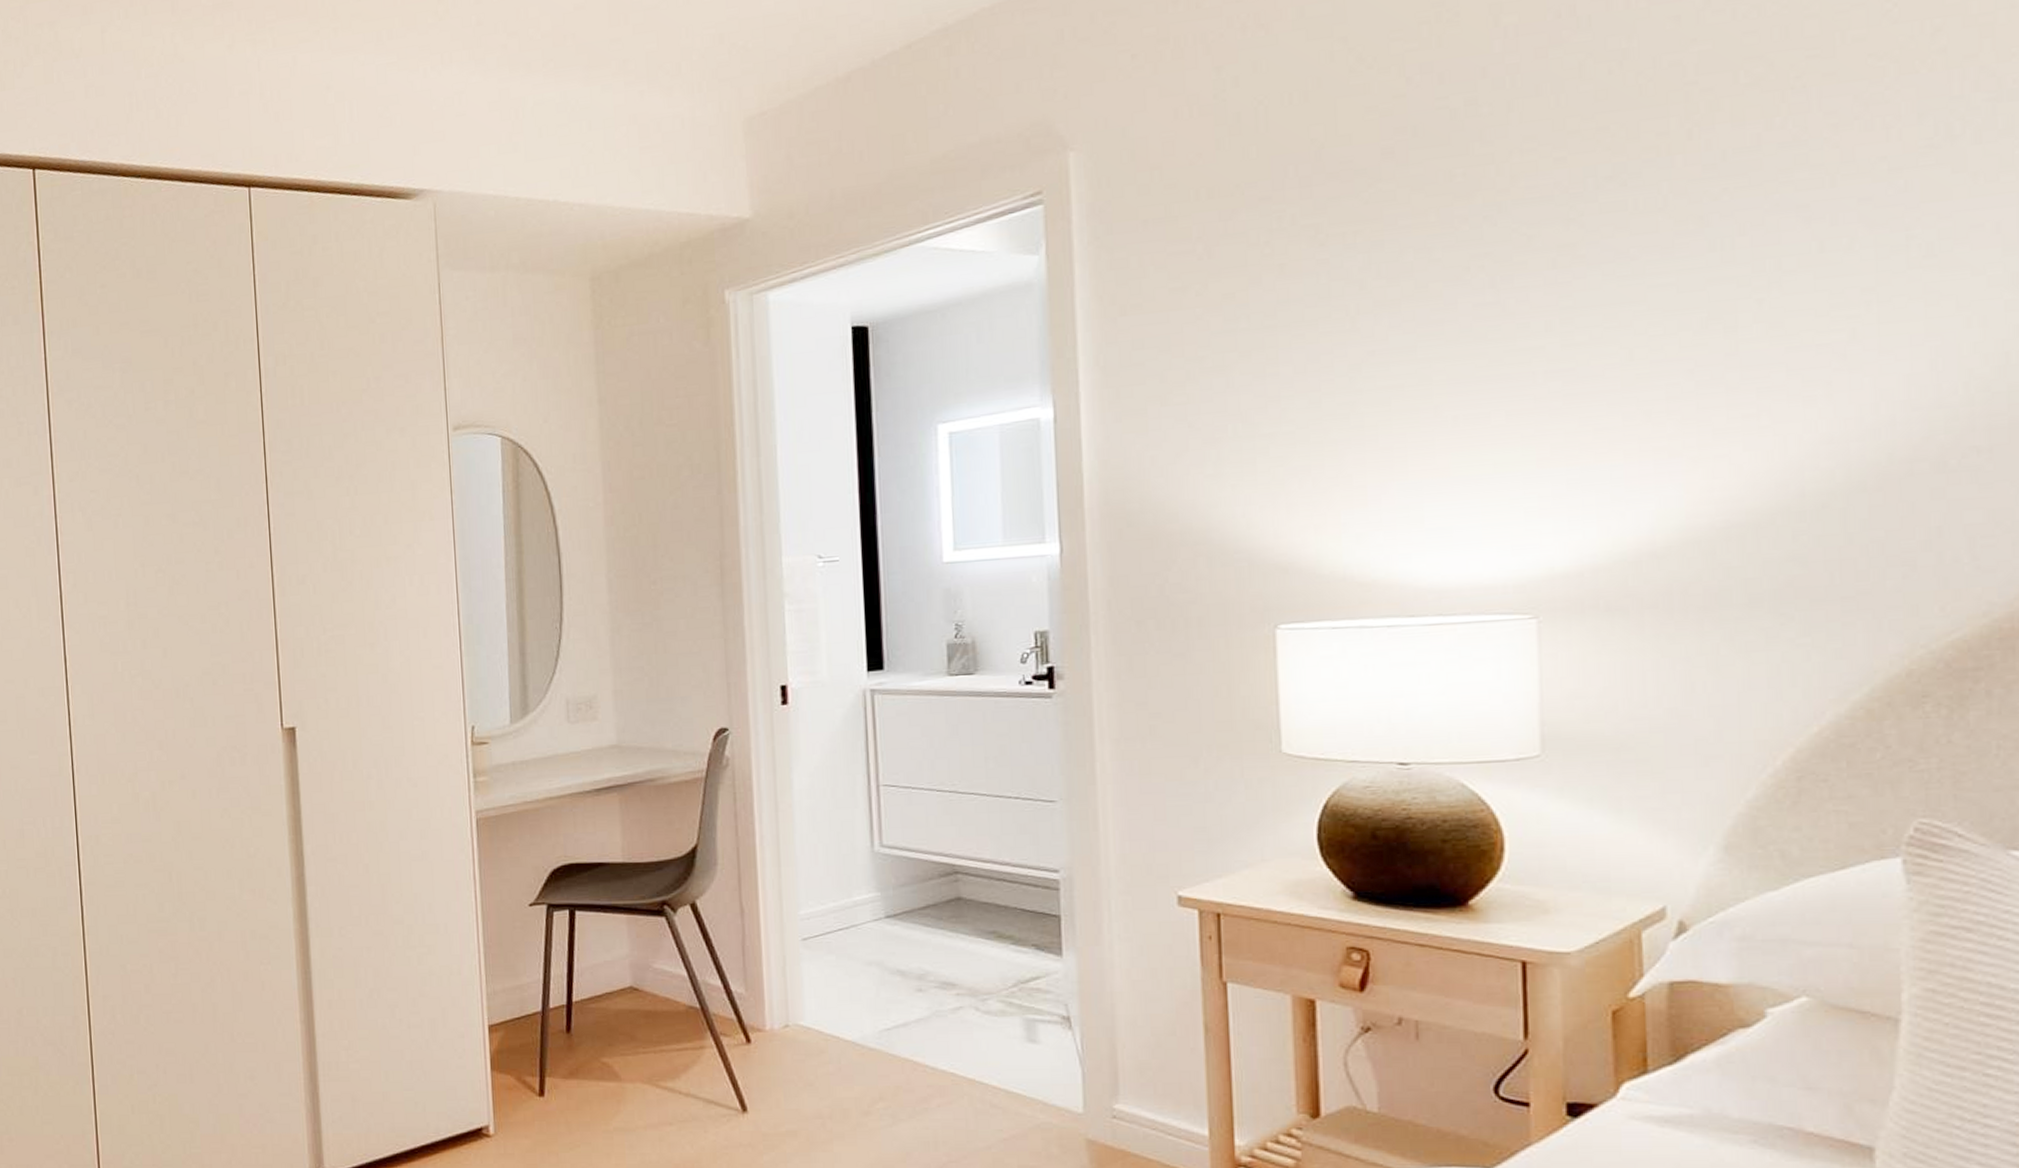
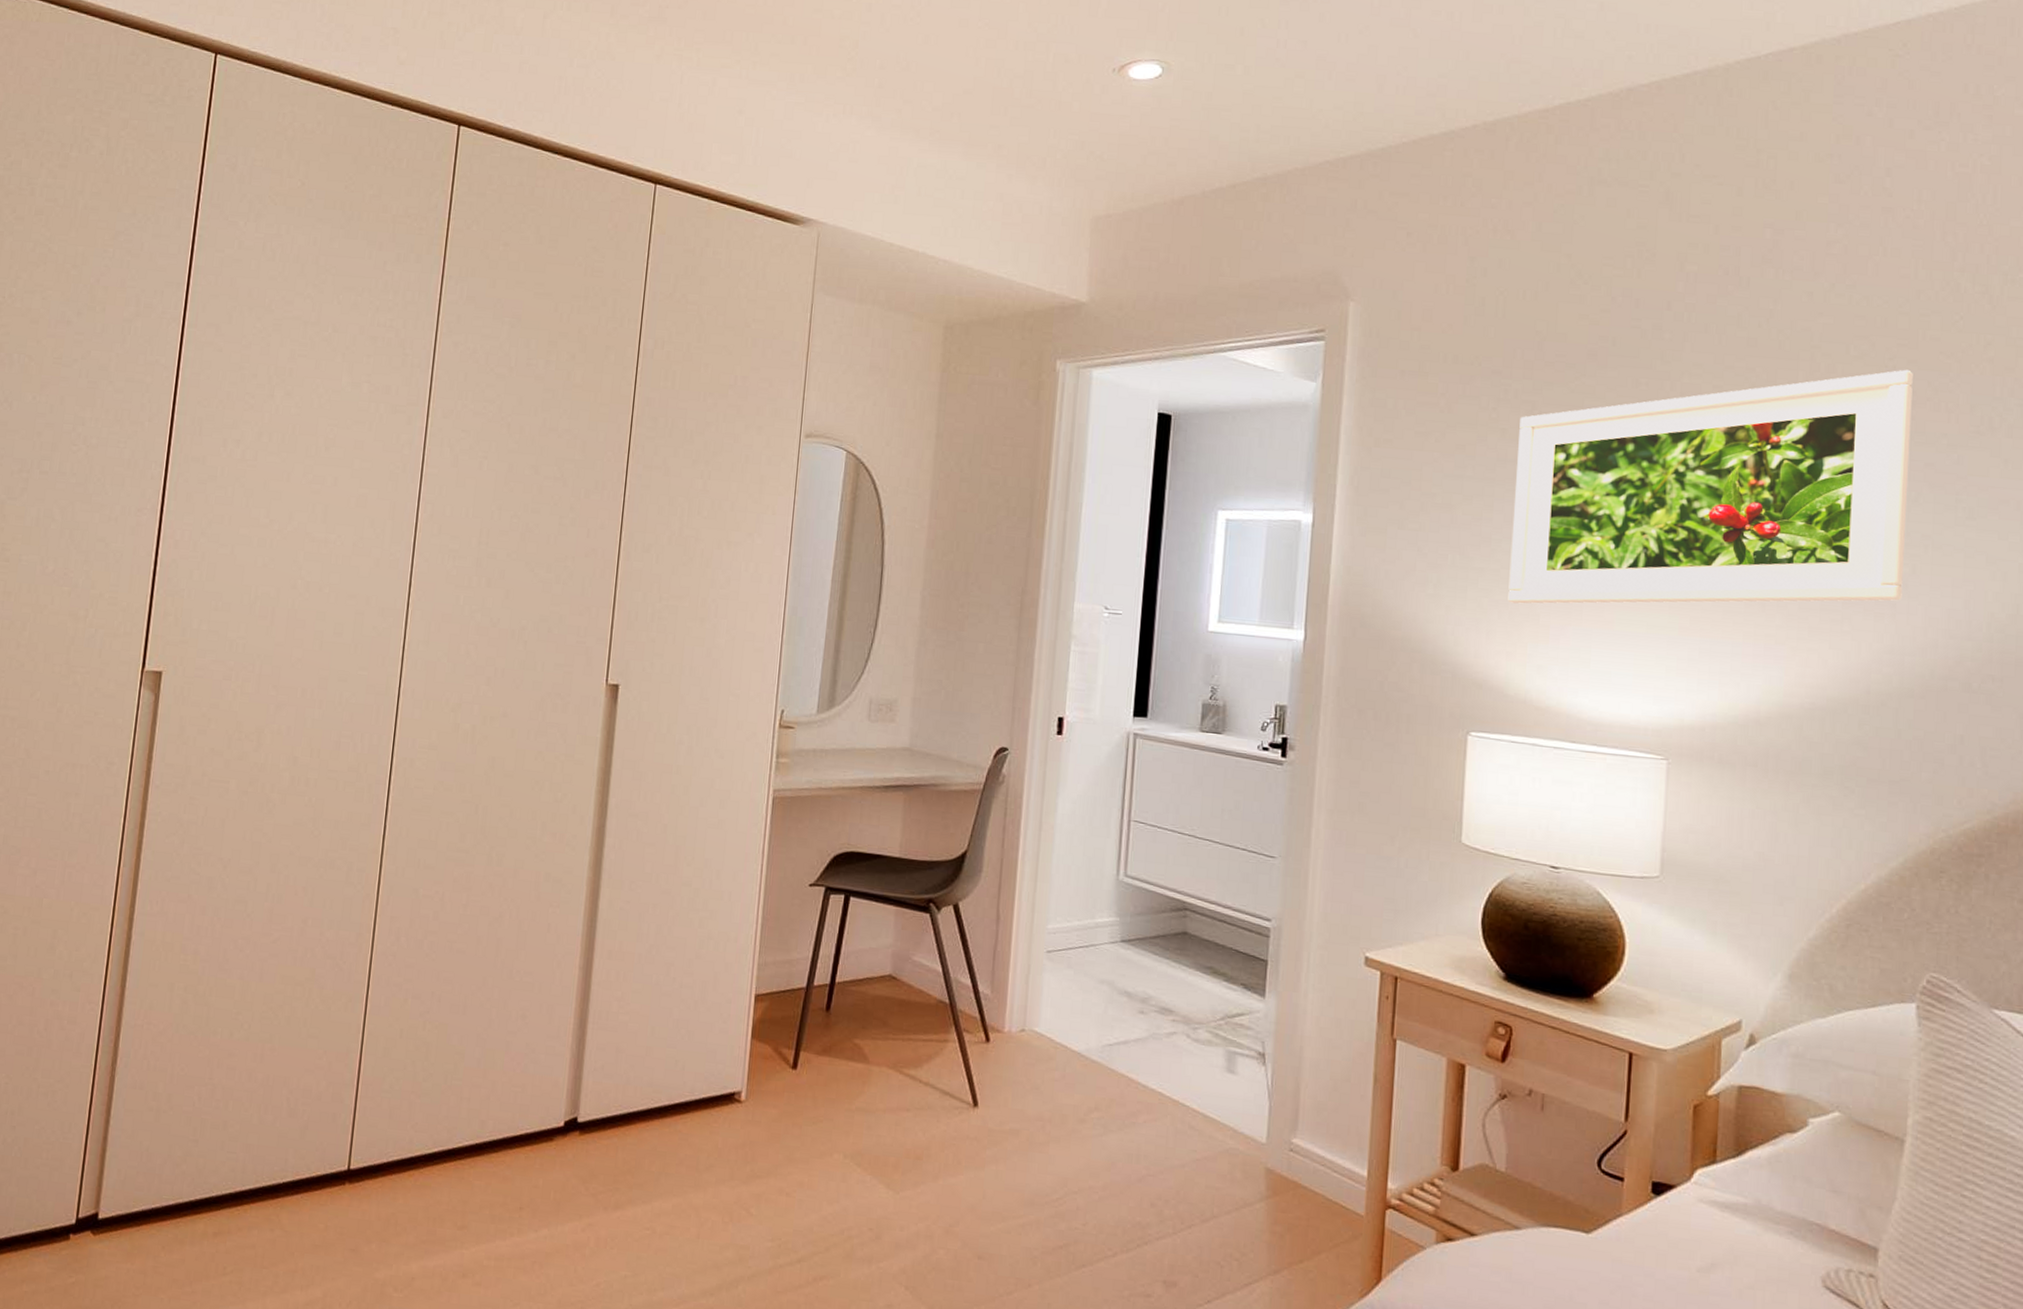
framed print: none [1301,85,1840,468] -> present [1508,369,1913,604]

